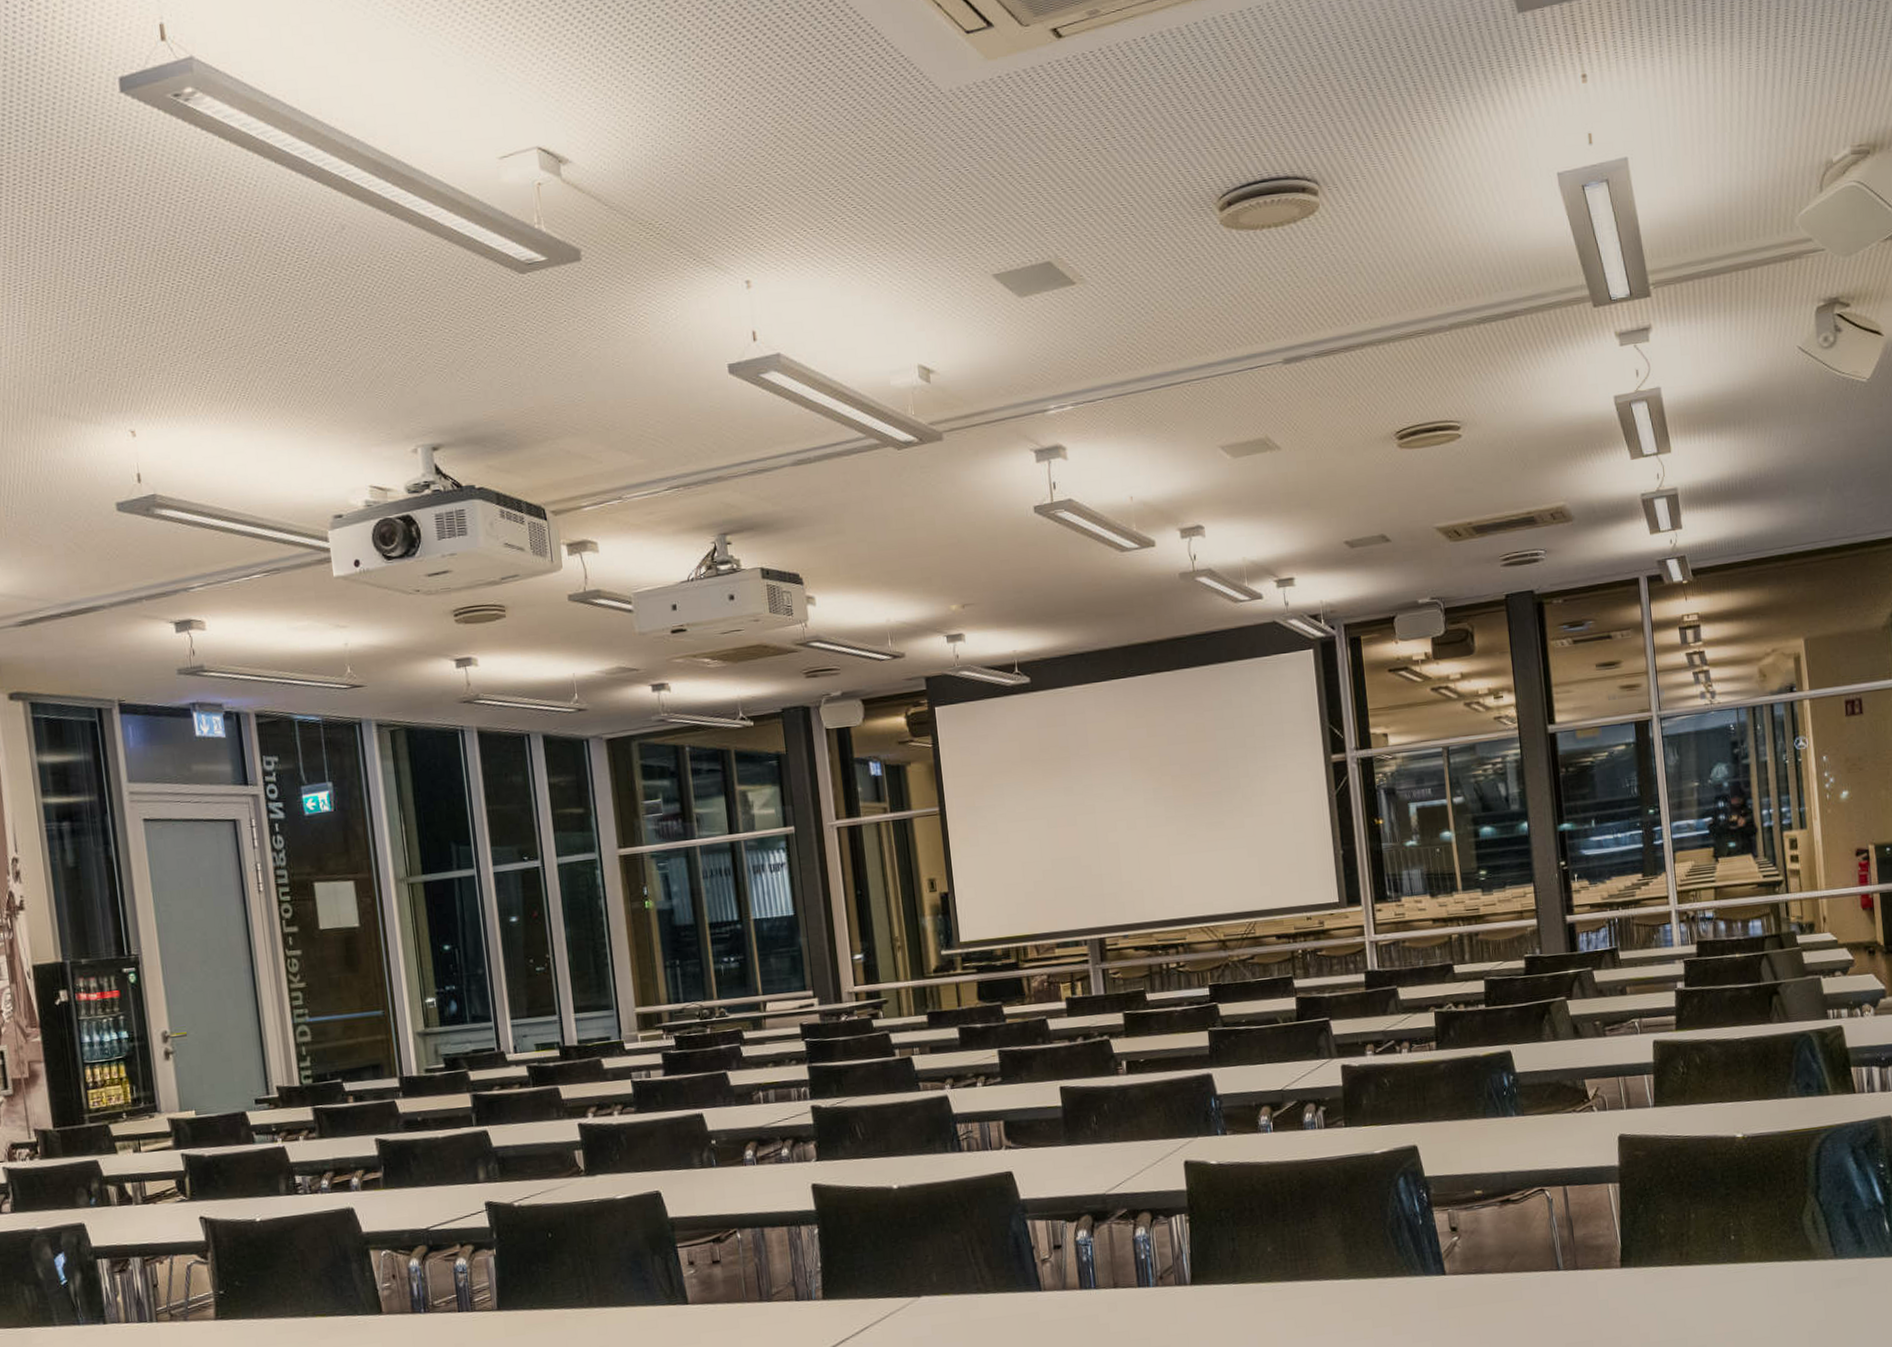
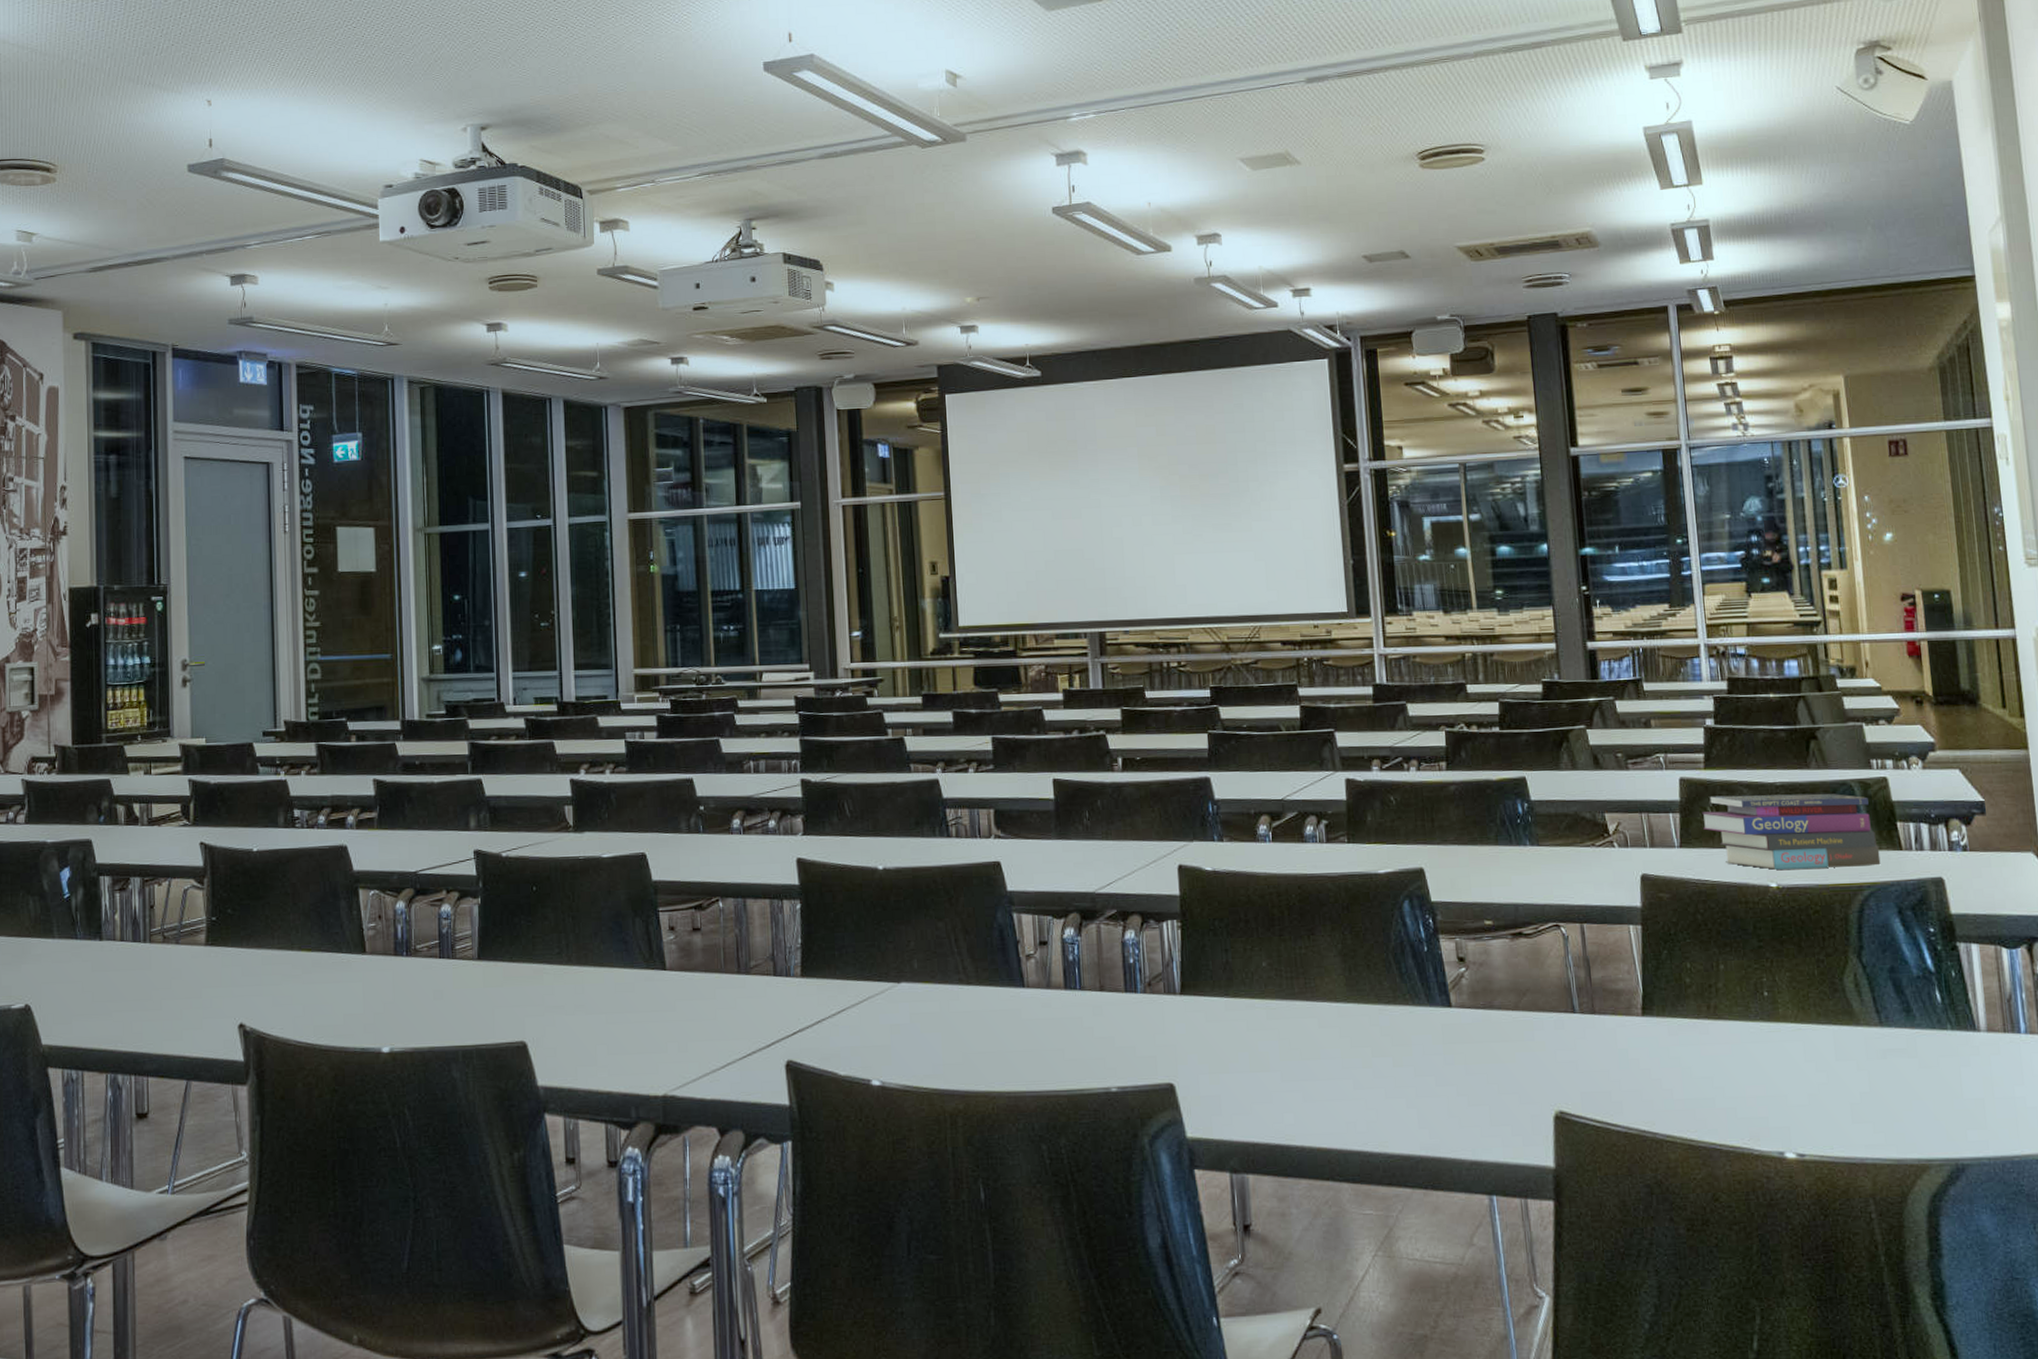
books: none [1674,1045,1836,1121] -> present [1702,793,1881,870]

